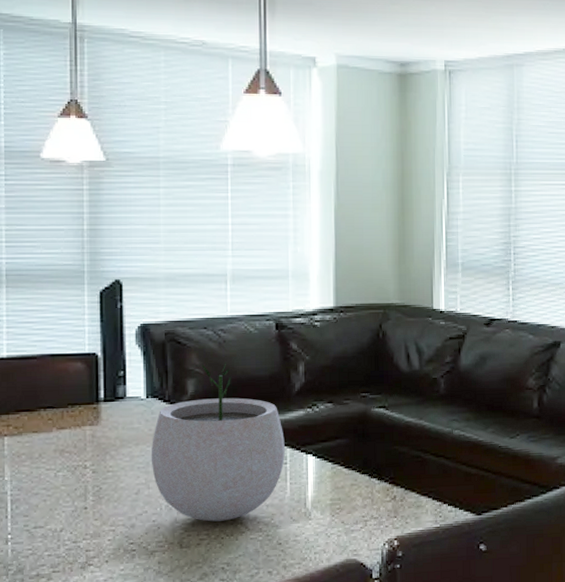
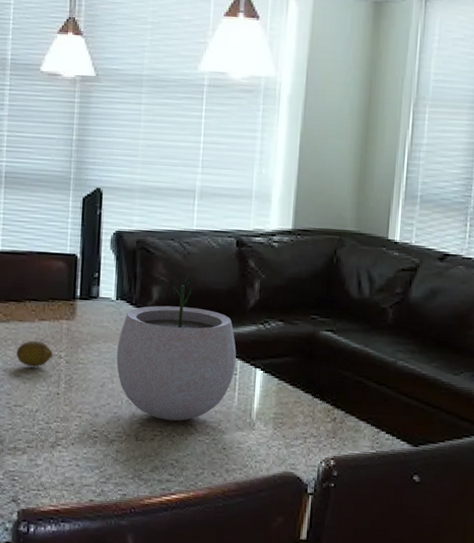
fruit: none [33,452,77,483] -> present [16,340,53,368]

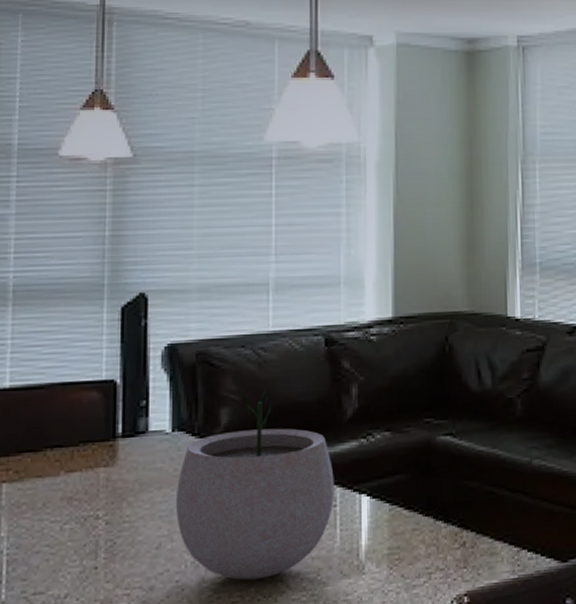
fruit: present [16,340,53,368] -> none [34,500,87,538]

